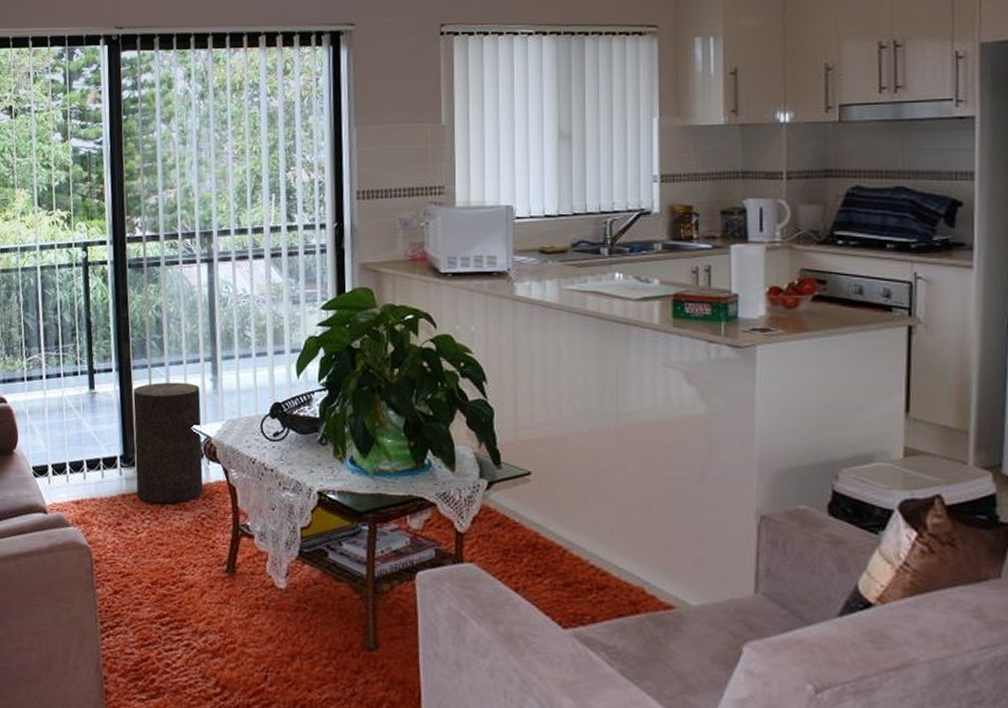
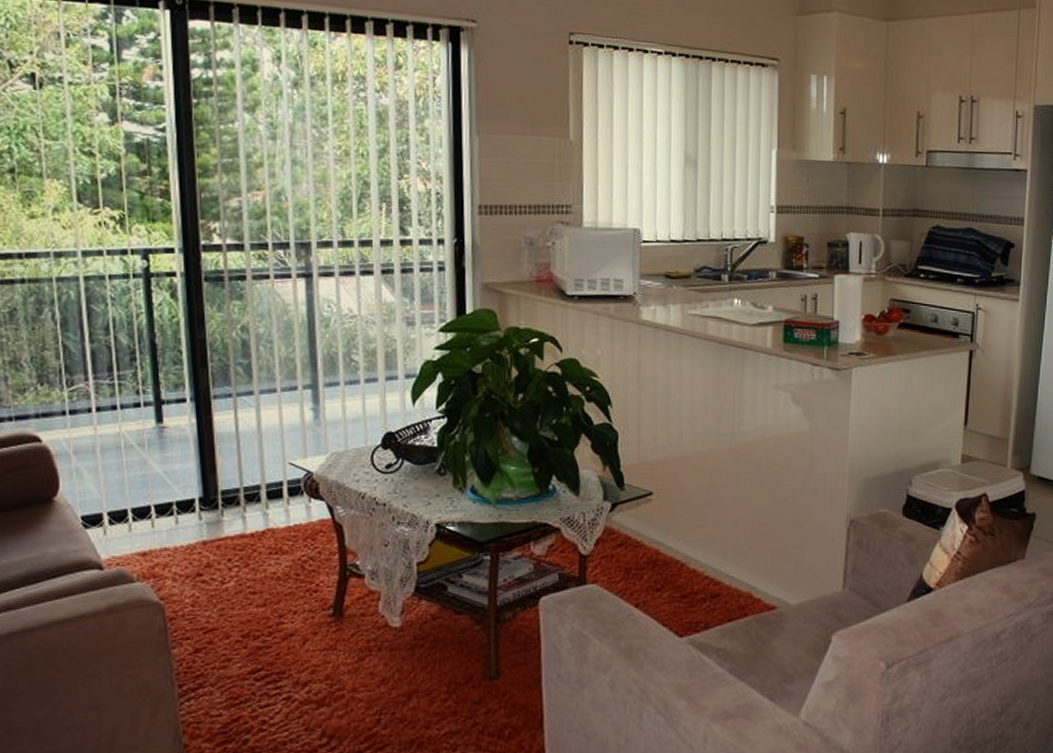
stool: present [133,382,204,504] -> none [214,412,304,548]

